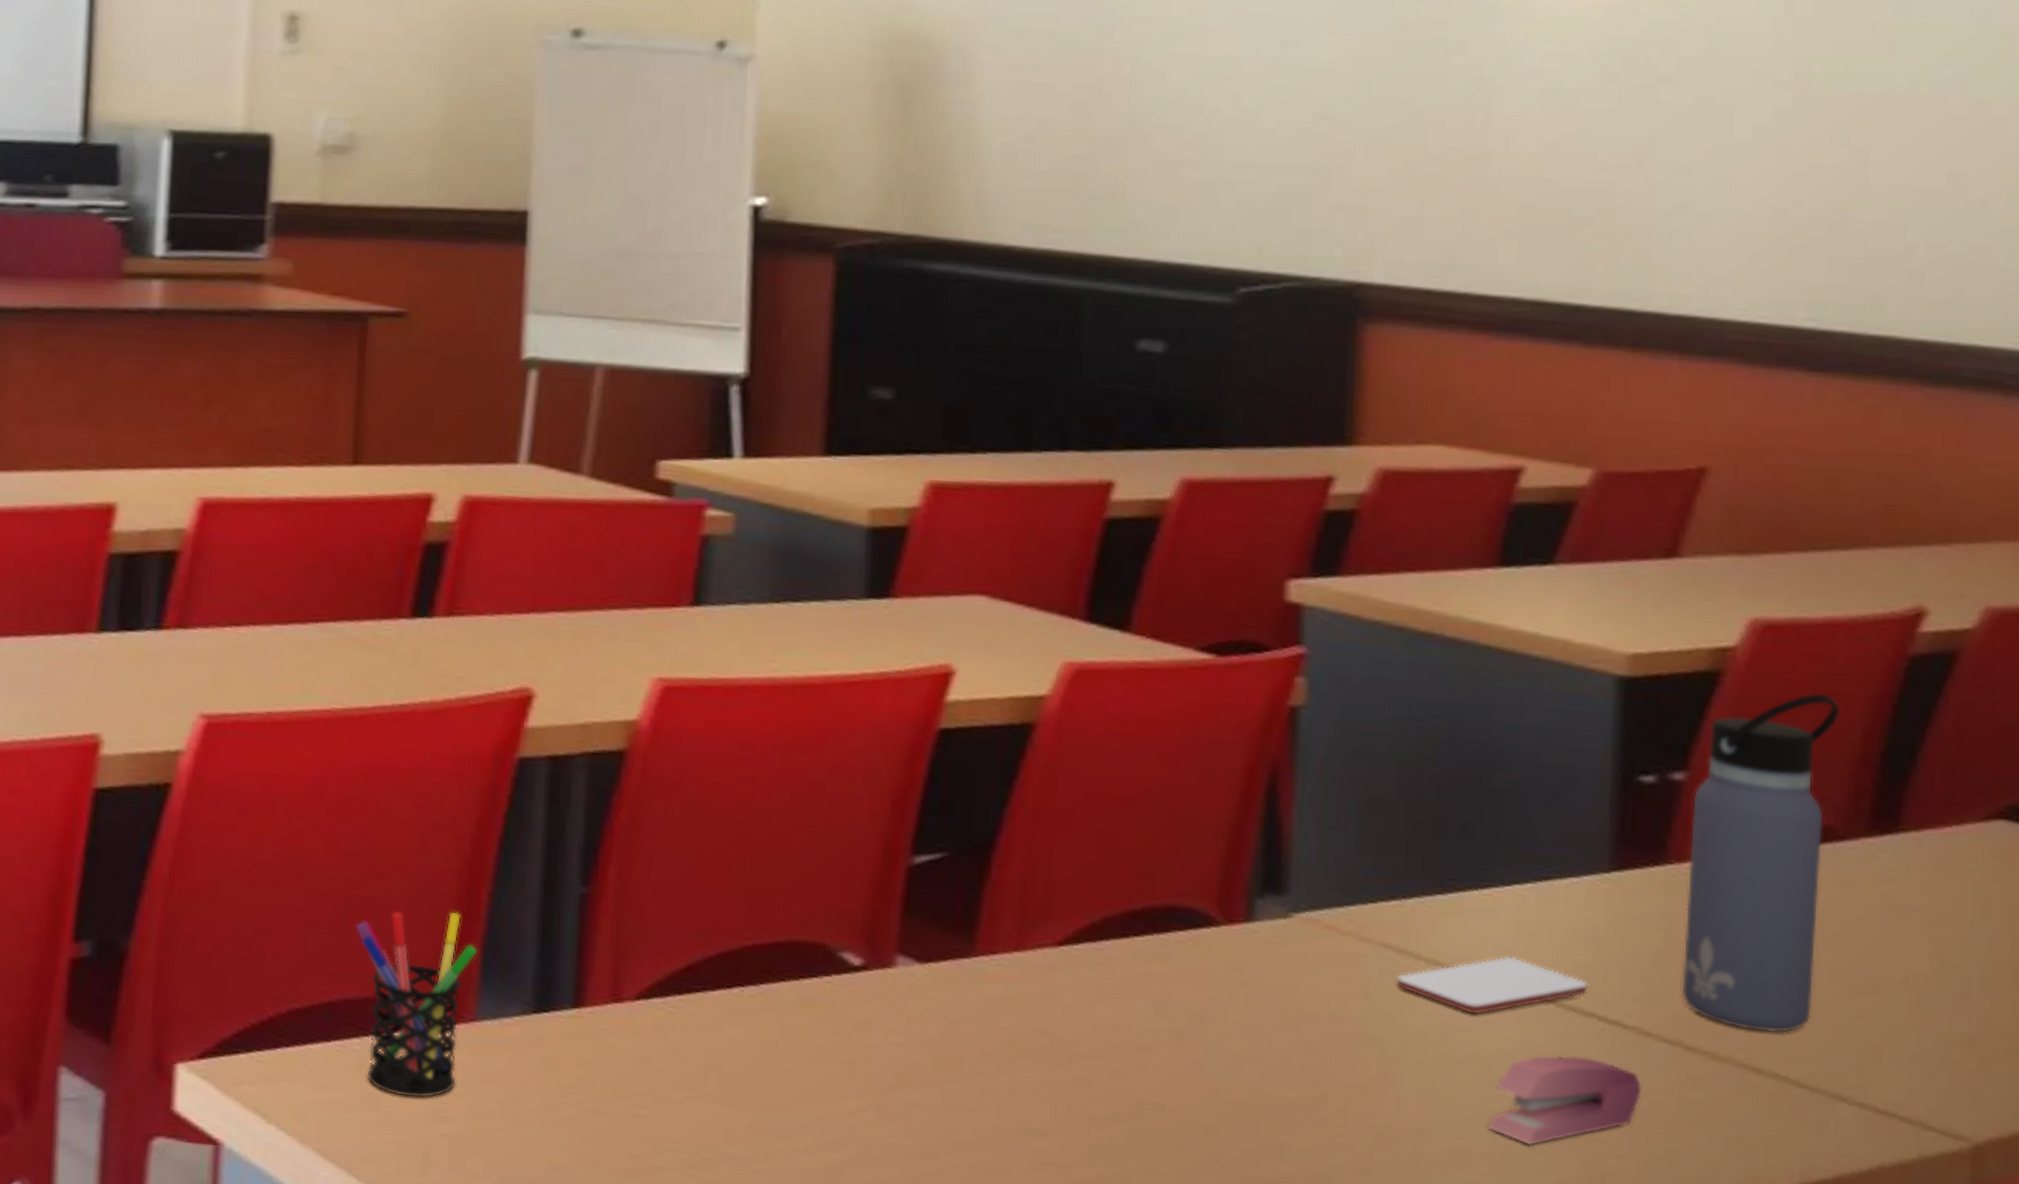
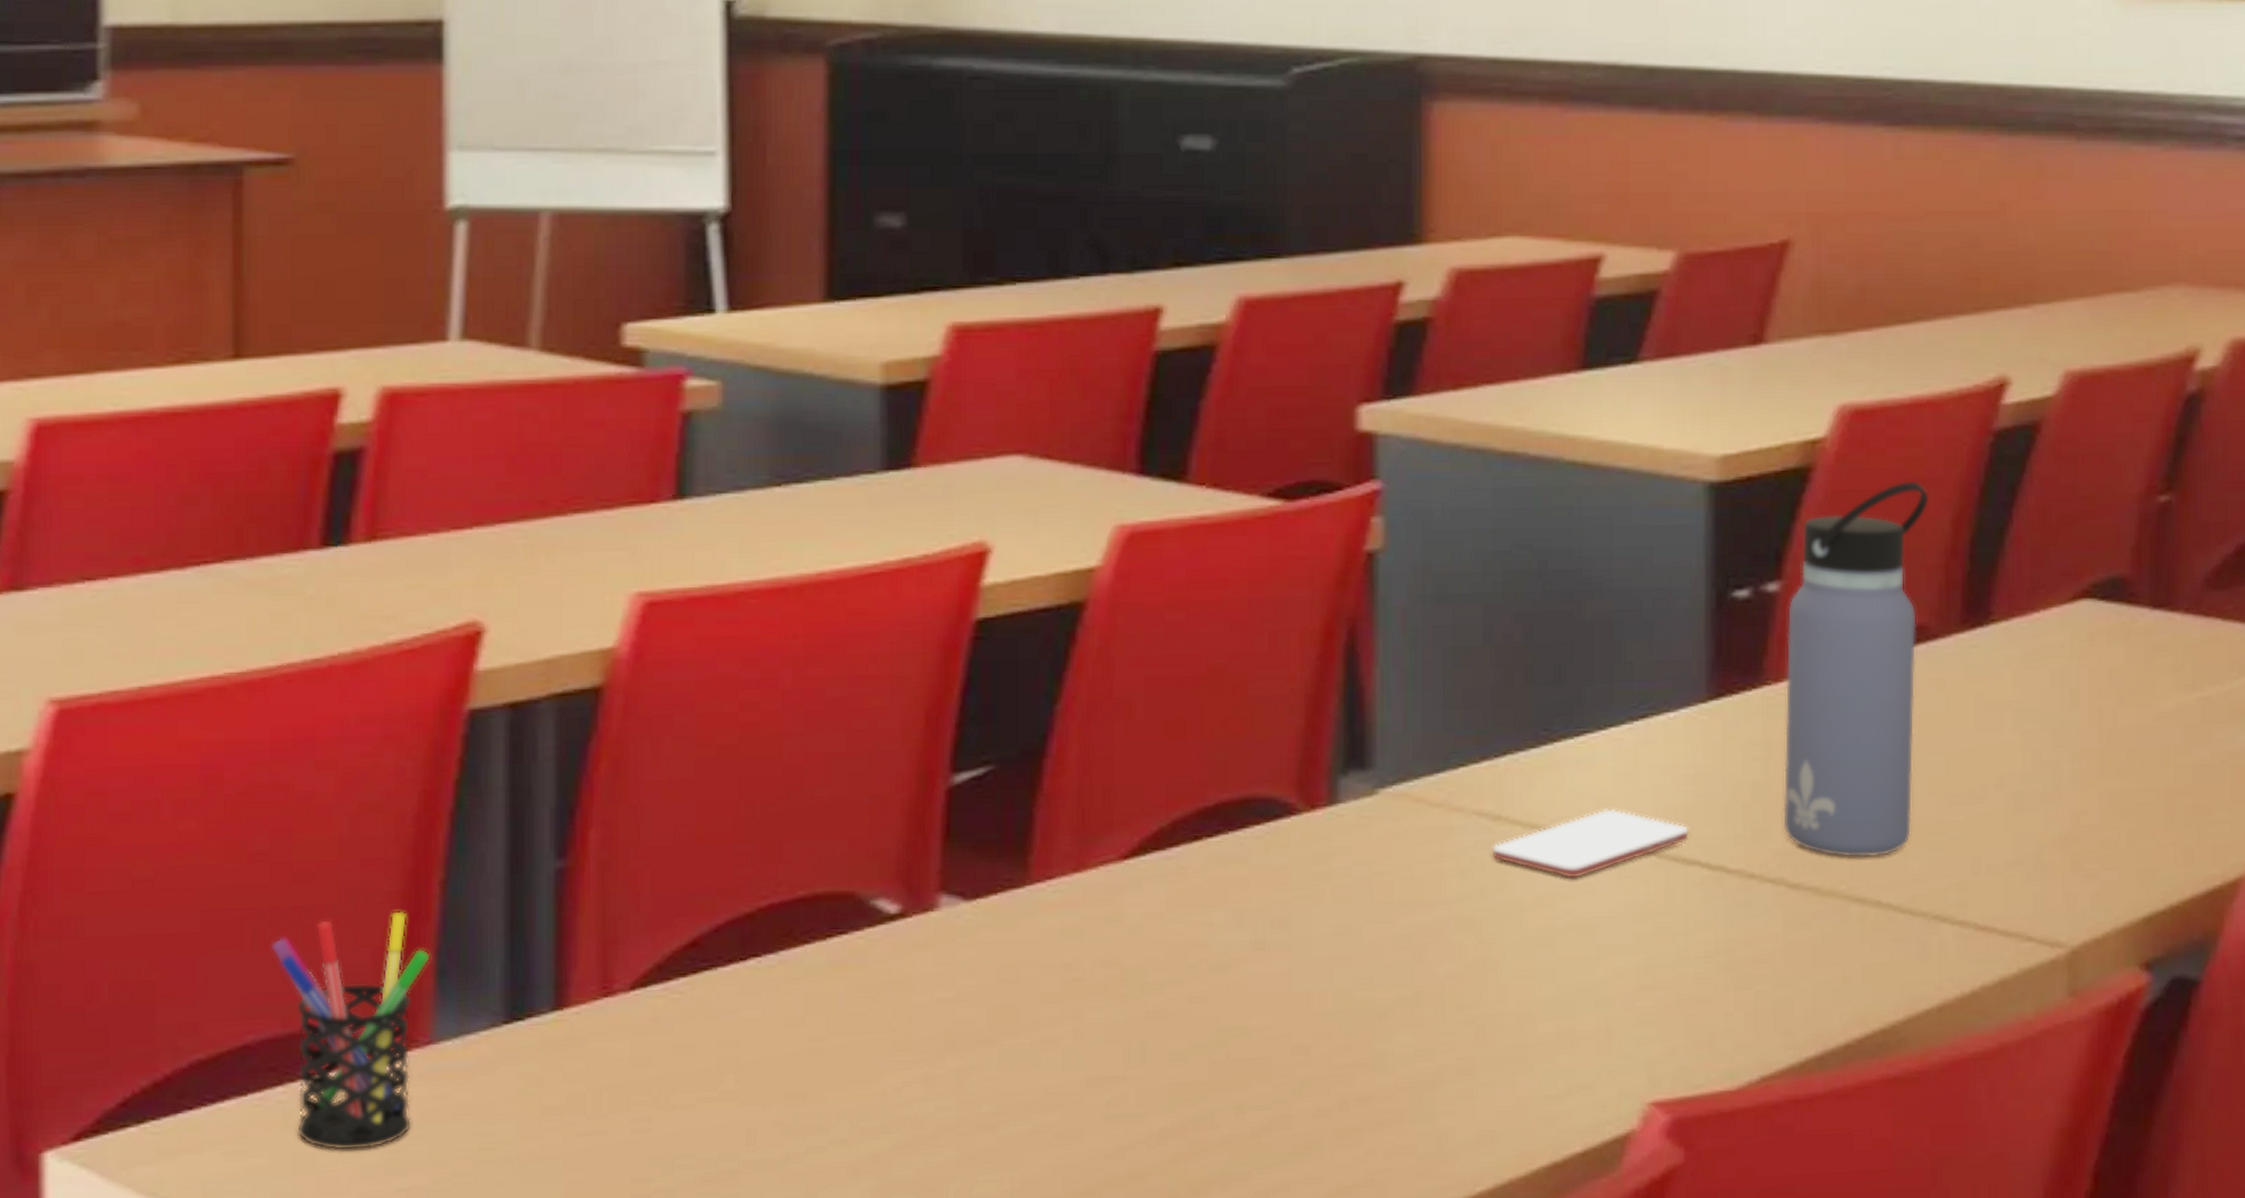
stapler: present [1488,1055,1642,1146] -> none [1593,909,1748,1017]

